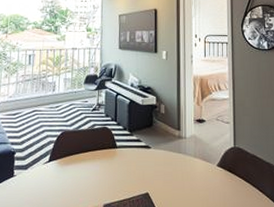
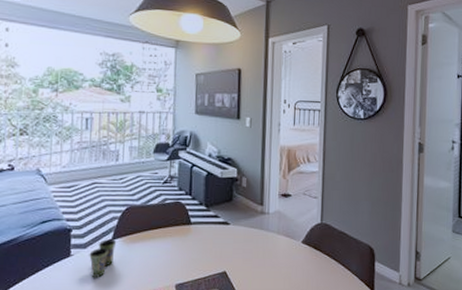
cup: none [29,161,53,196] -> present [89,239,117,277]

